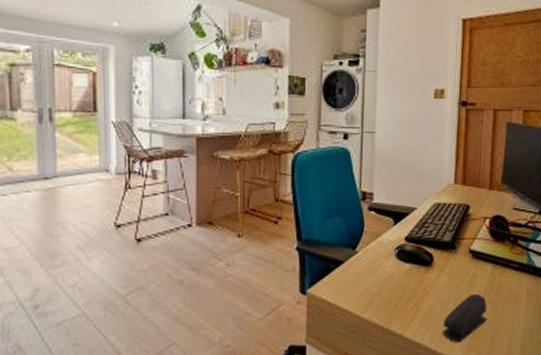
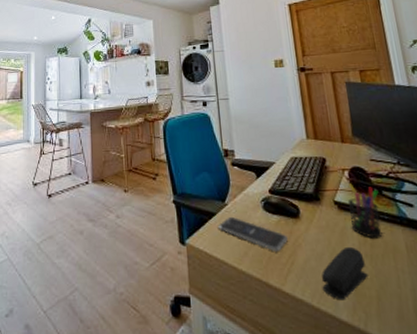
smartphone: none [345,264,416,299] -> present [218,216,288,251]
pen holder: none [481,232,514,286] -> present [347,183,383,238]

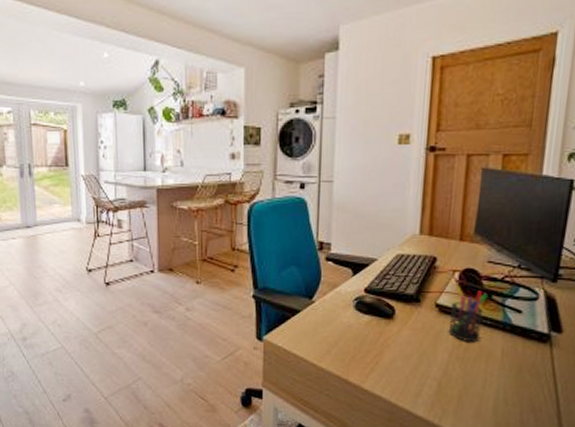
smartphone: present [218,216,288,251] -> none [302,314,376,351]
stapler: present [322,246,368,301] -> none [403,349,454,398]

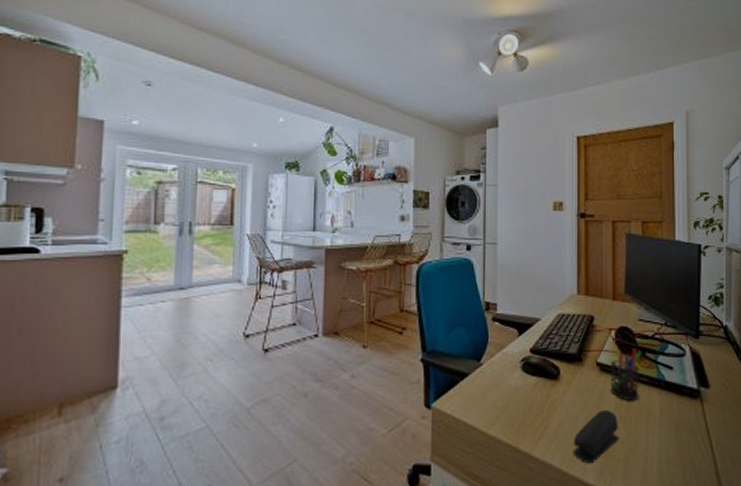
stapler: none [403,349,454,398] -> present [573,409,619,464]

